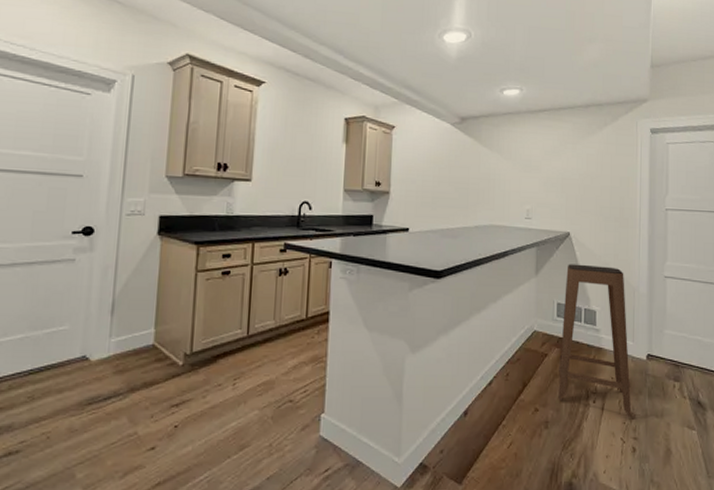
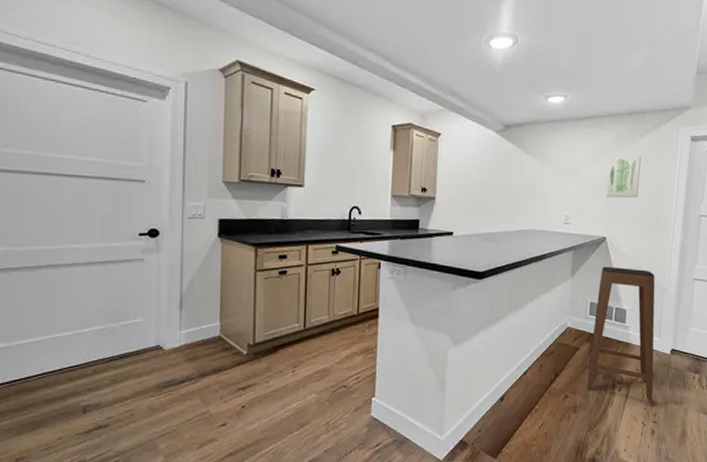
wall art: none [567,148,601,192] -> present [606,155,641,198]

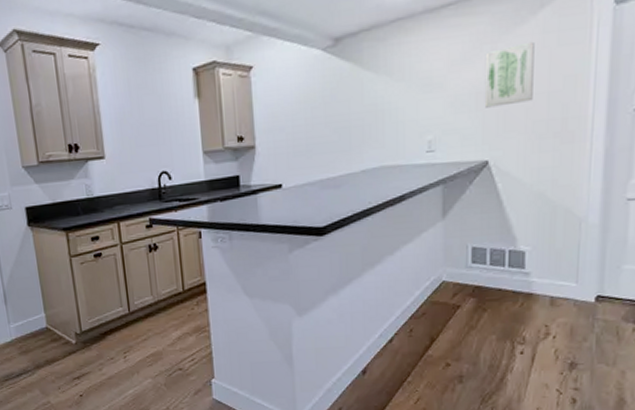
bar stool: present [587,266,655,404] -> none [475,196,572,367]

